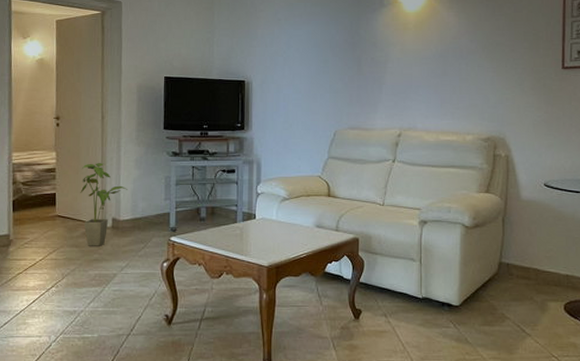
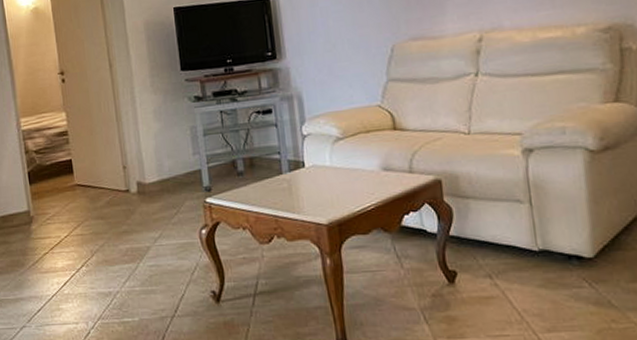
house plant: present [80,162,127,246] -> none [96,118,149,217]

